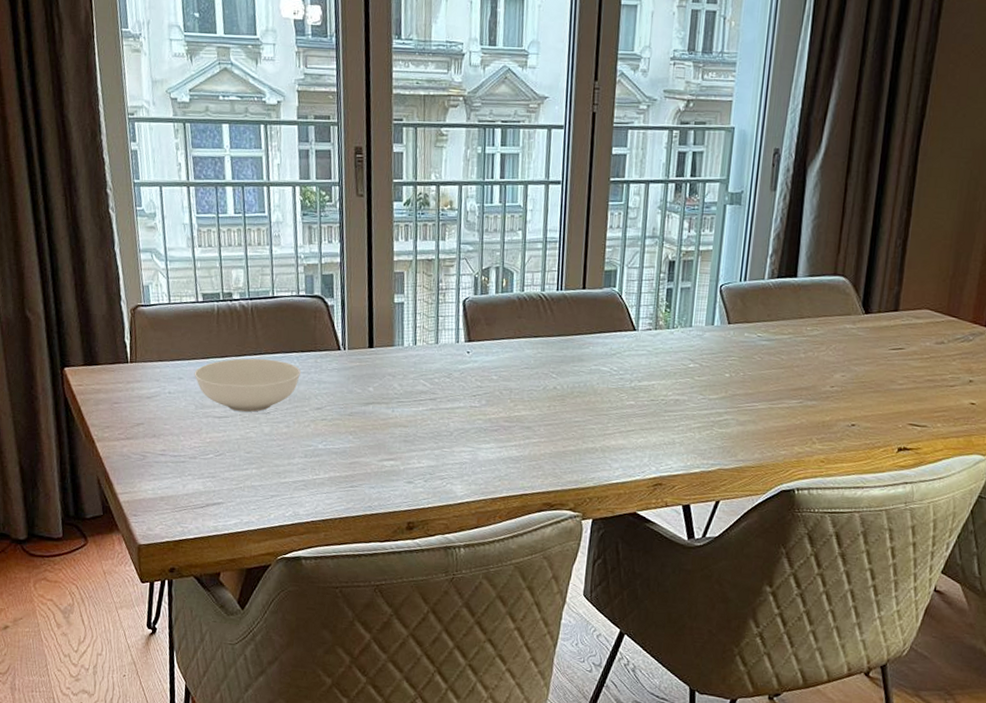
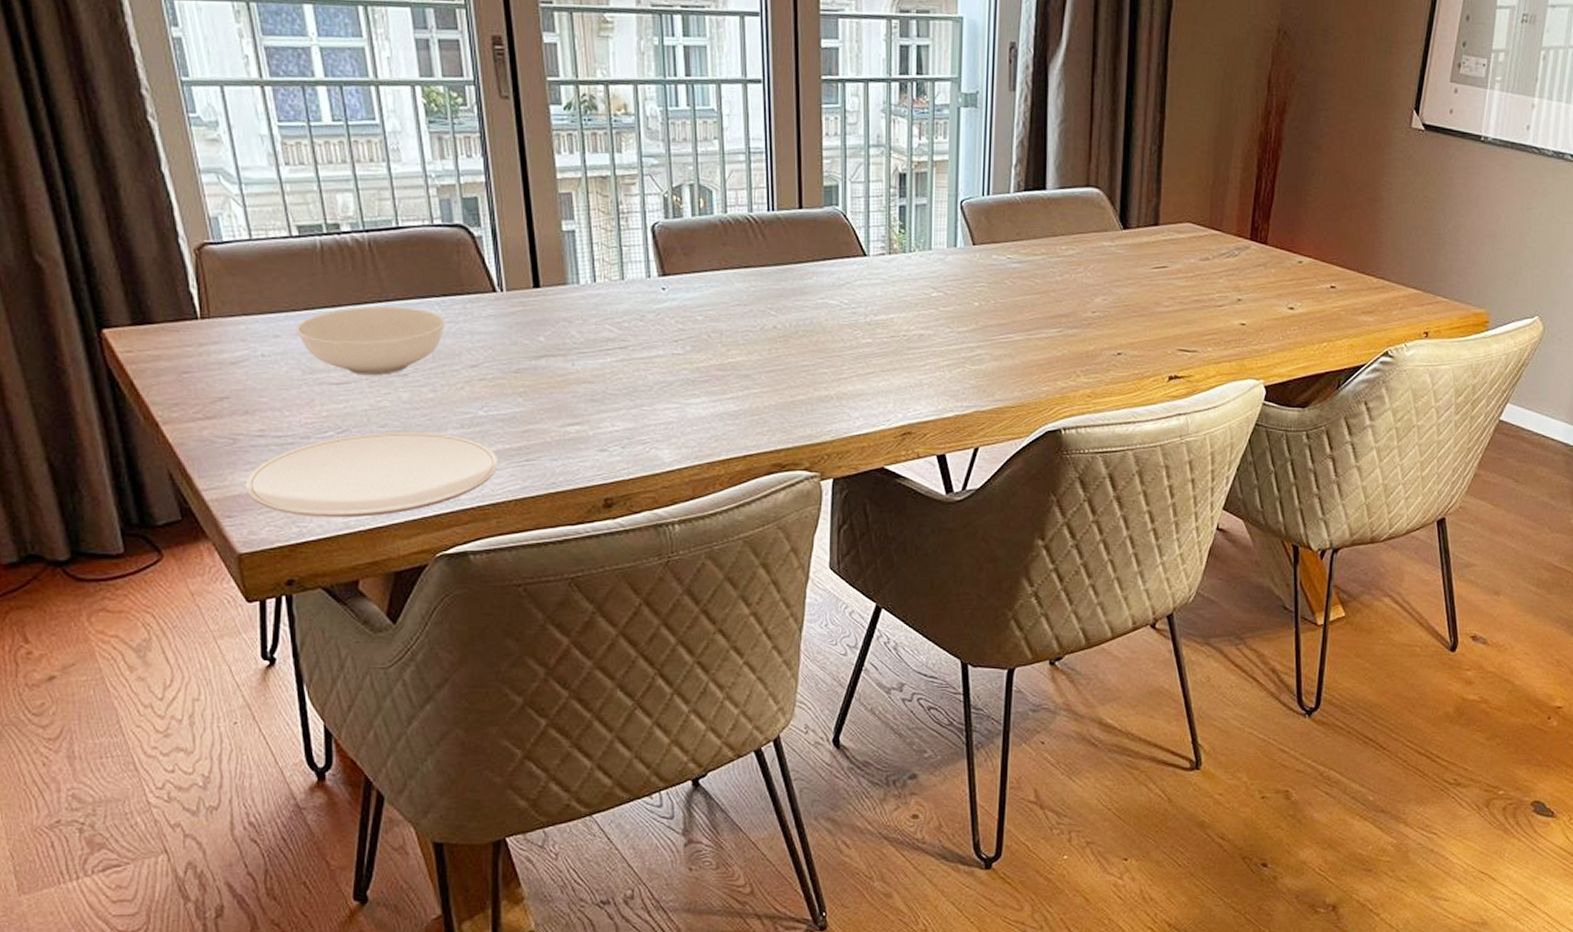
plate: none [148,457,331,523] -> present [245,431,499,518]

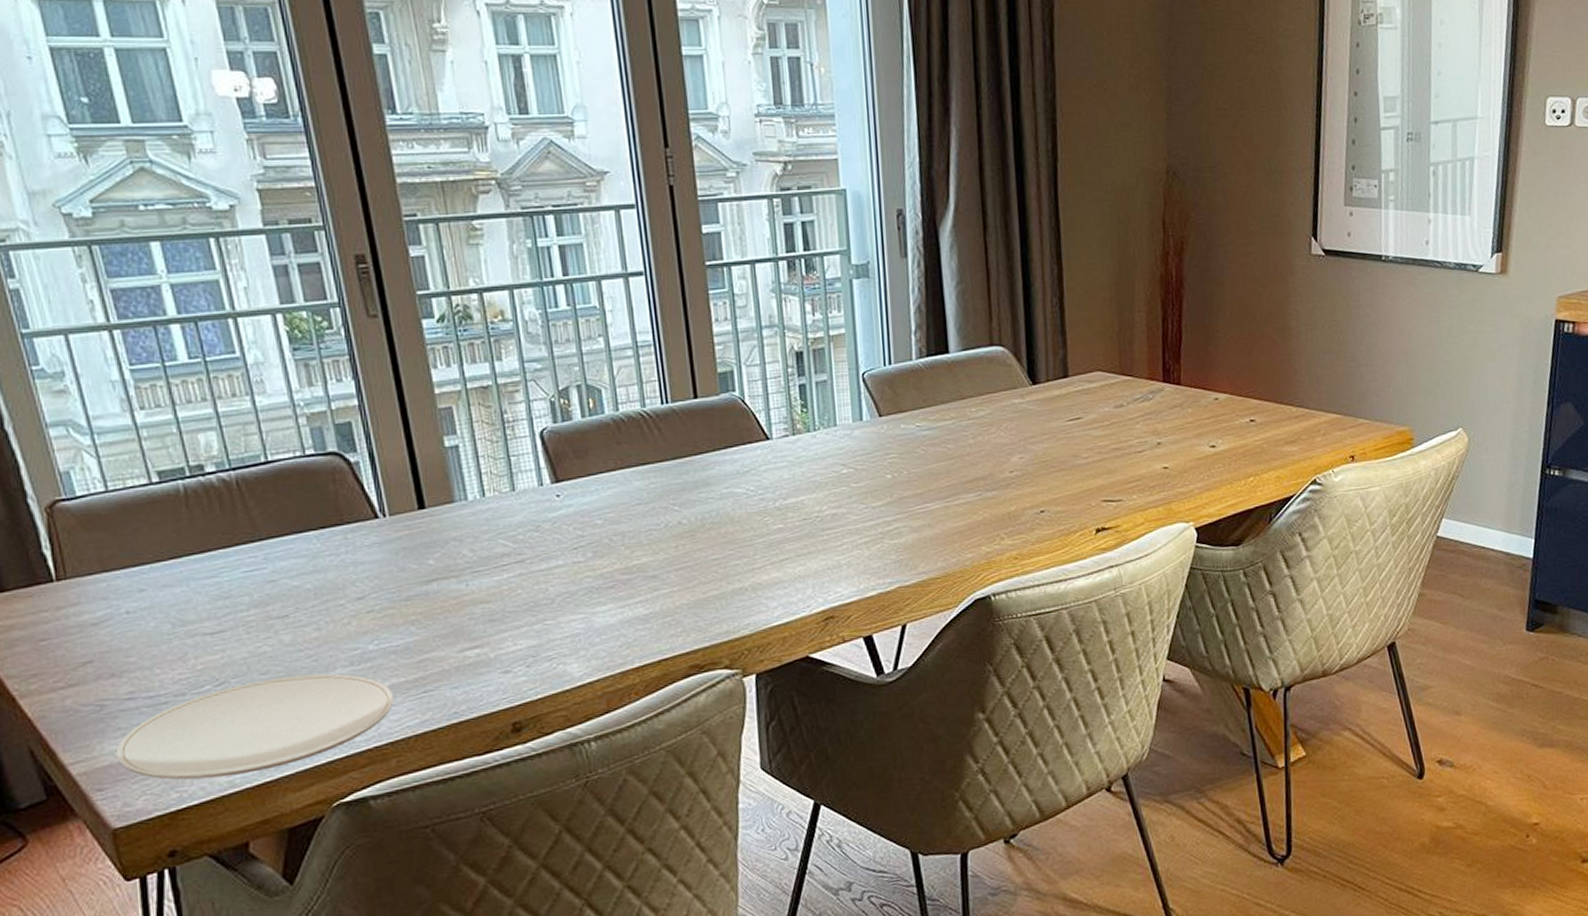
bowl: present [295,306,445,376] -> none [162,544,325,622]

